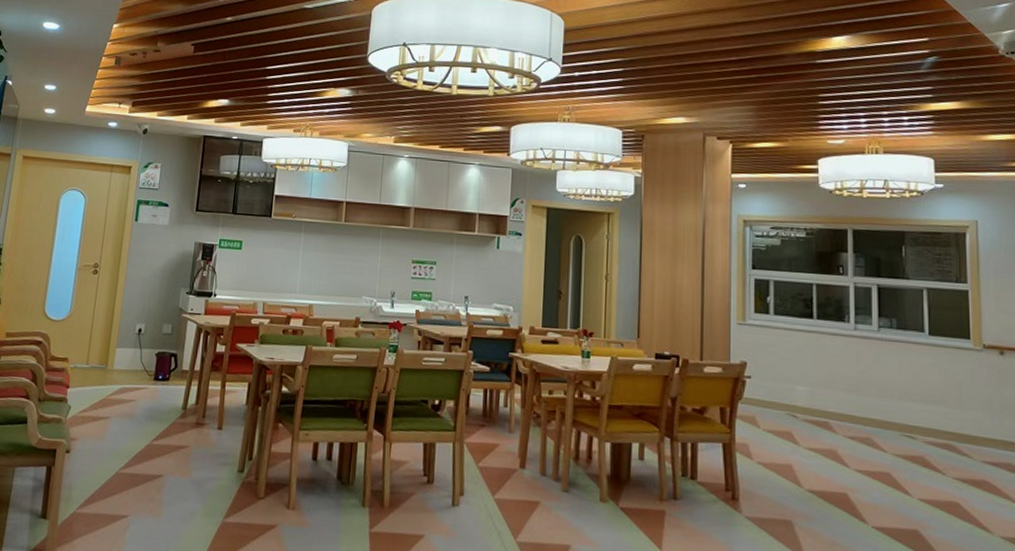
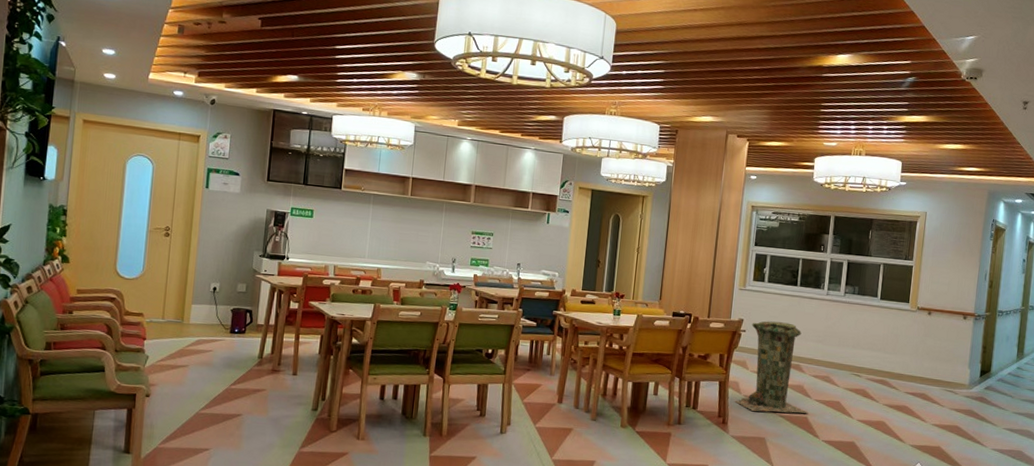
trash can: none [745,364,848,489] -> present [734,321,809,414]

